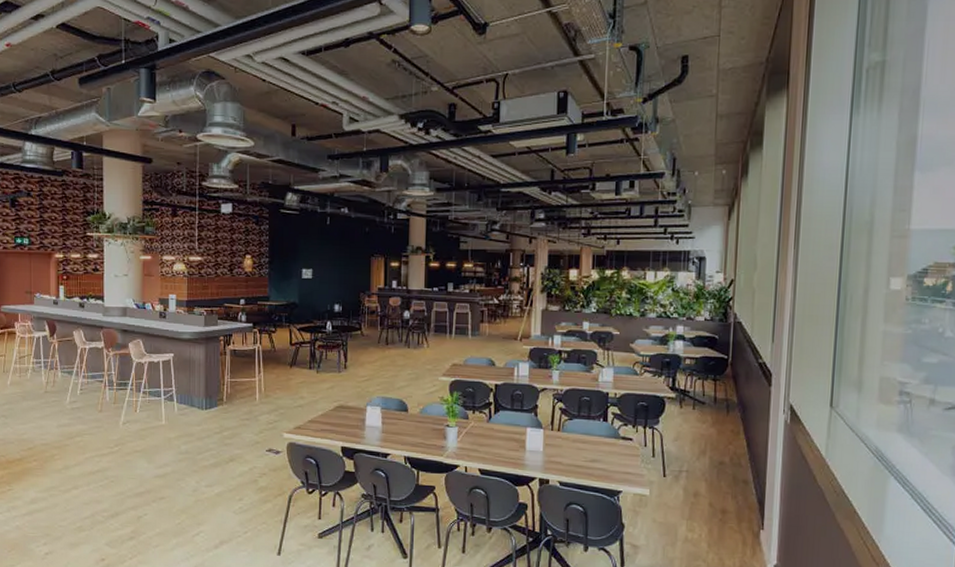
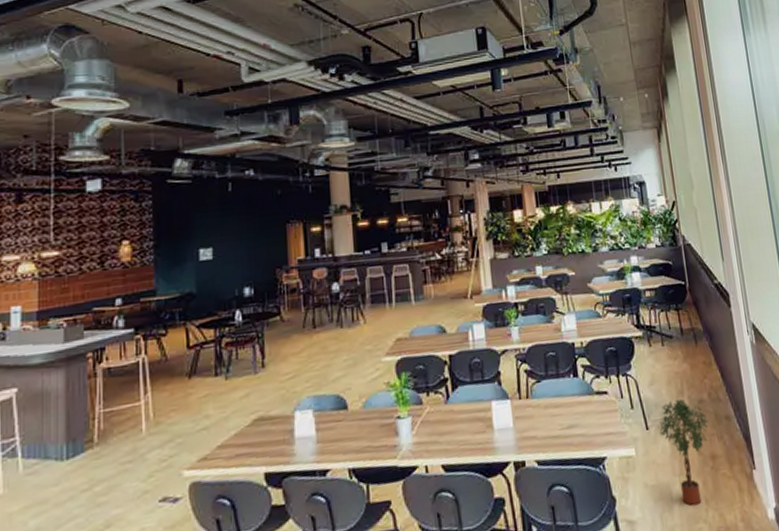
potted tree: none [675,458,725,547] -> present [659,399,708,506]

